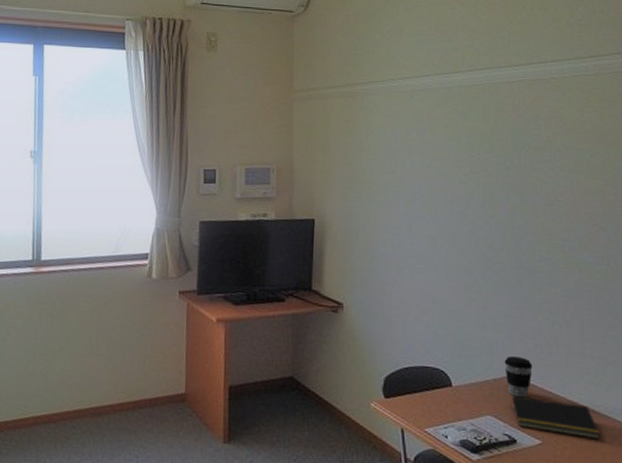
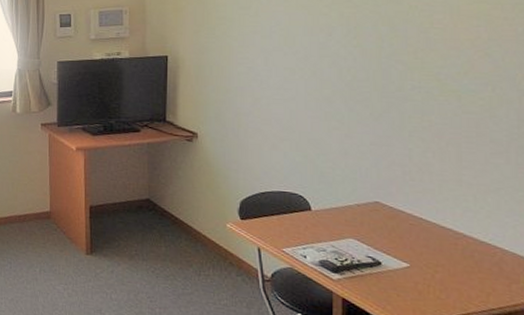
coffee cup: present [504,356,533,397] -> none [368,183,401,222]
notepad: present [510,396,600,440] -> none [375,221,478,266]

